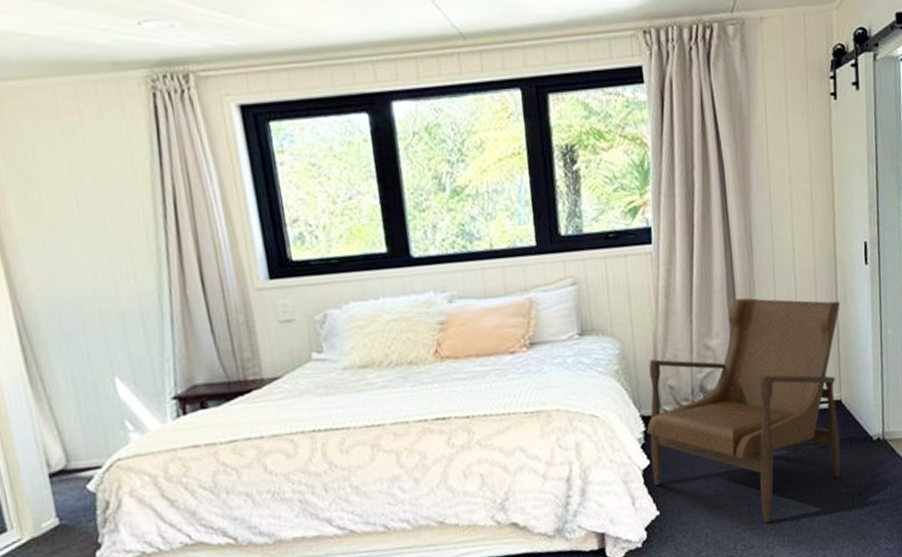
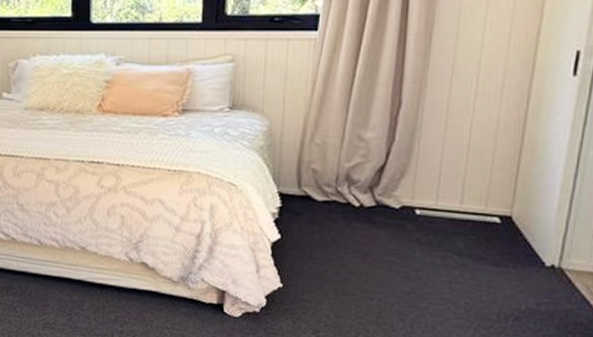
armchair: present [646,298,841,523] -> none [282,94,532,322]

